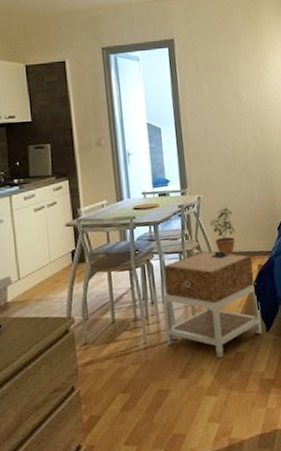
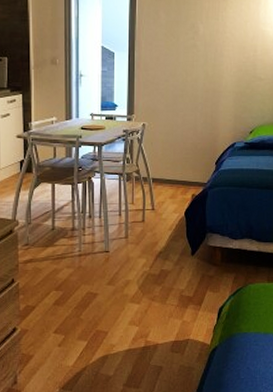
nightstand: present [162,251,262,358] -> none [99,176,189,272]
potted plant: present [209,205,235,255] -> none [151,135,174,182]

